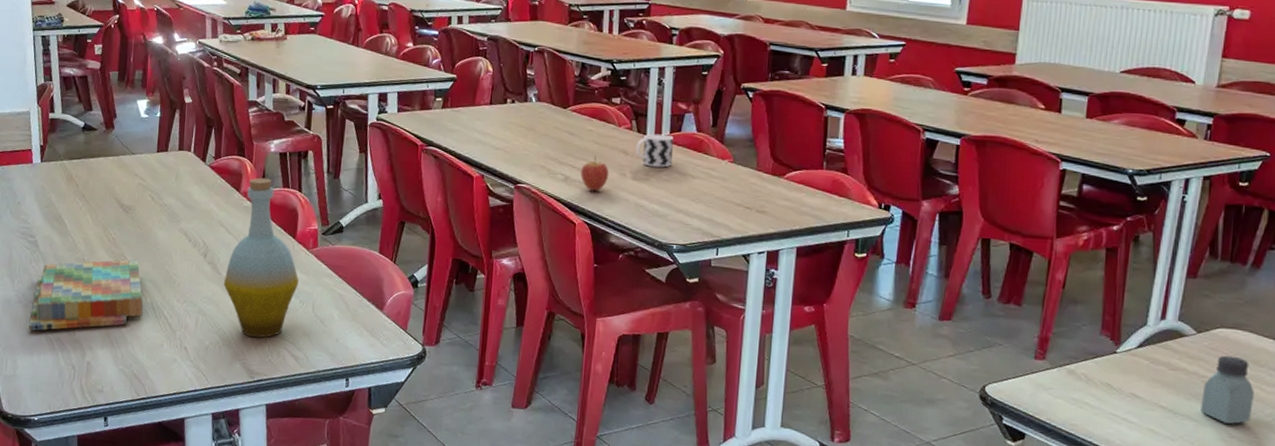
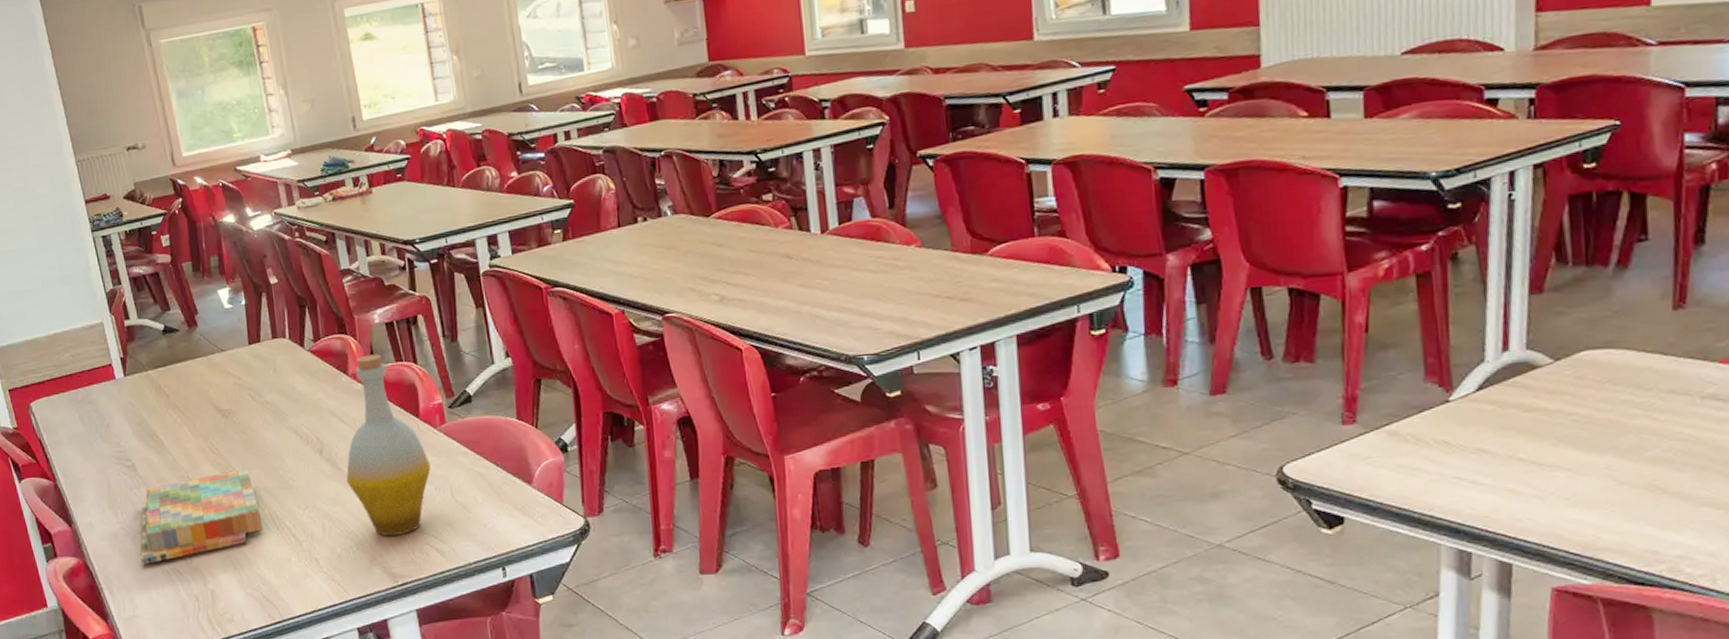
fruit: present [581,155,609,191] -> none [738,266,773,308]
cup: present [636,134,673,168] -> none [800,227,848,269]
saltshaker: present [1200,355,1254,424] -> none [1572,382,1645,468]

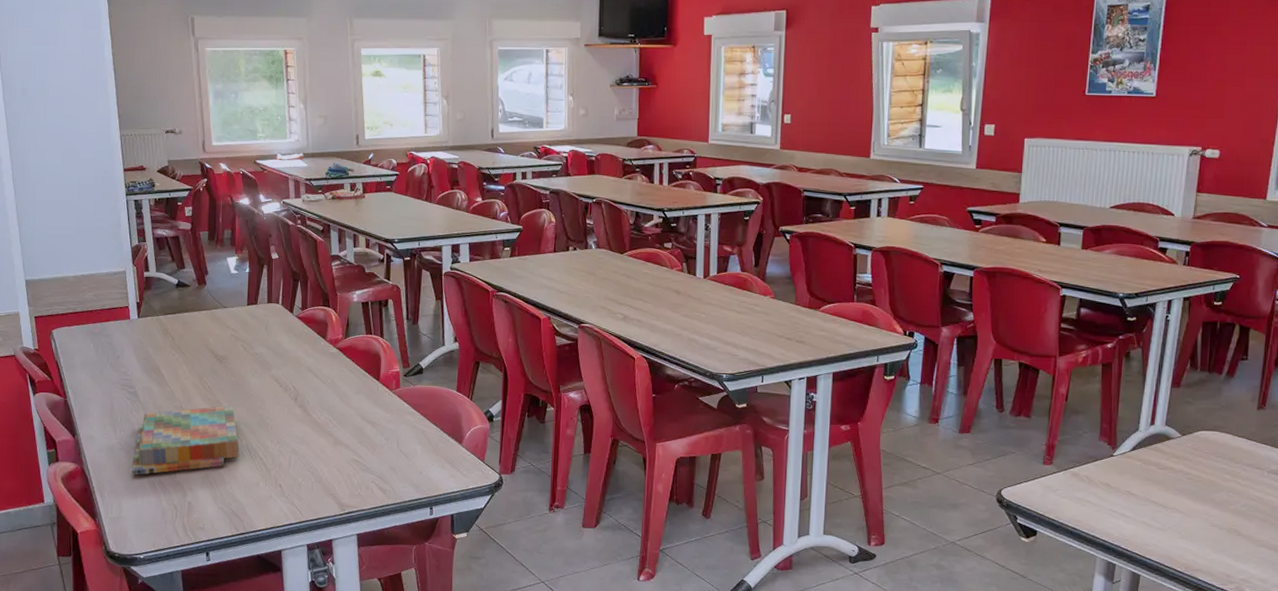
bottle: present [346,354,431,537] -> none [313,326,383,474]

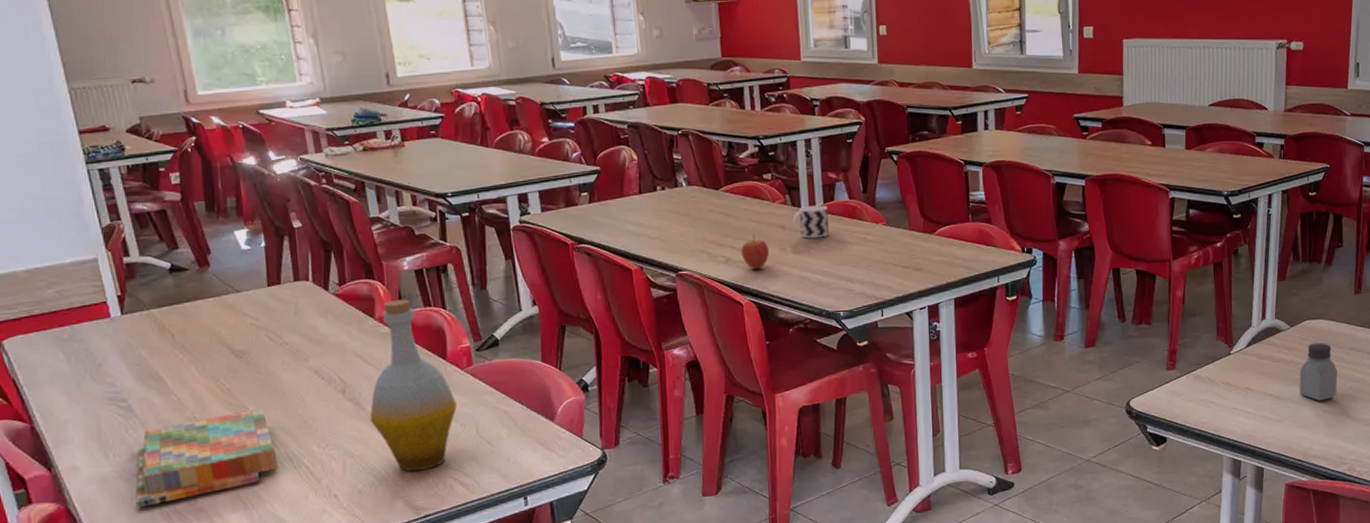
bottle: none [313,326,383,474] -> present [369,299,457,472]
fruit: none [638,296,664,328] -> present [741,234,770,269]
cup: none [687,274,721,305] -> present [792,205,830,239]
saltshaker: none [1186,454,1231,514] -> present [1299,342,1338,401]

